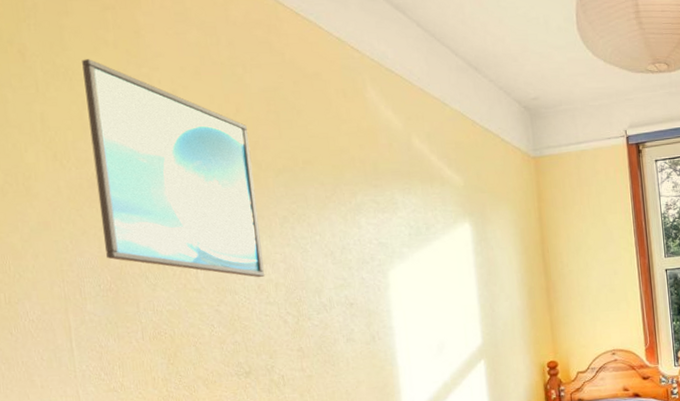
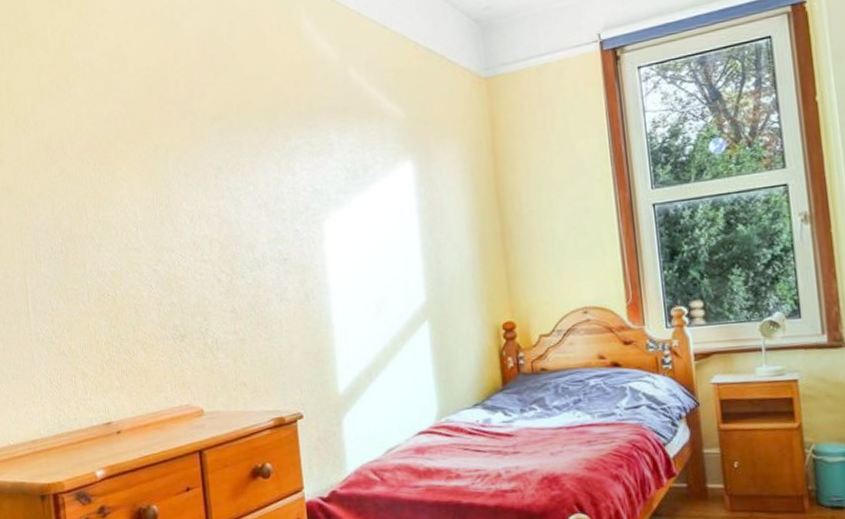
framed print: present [82,59,264,278] -> none [40,23,199,234]

